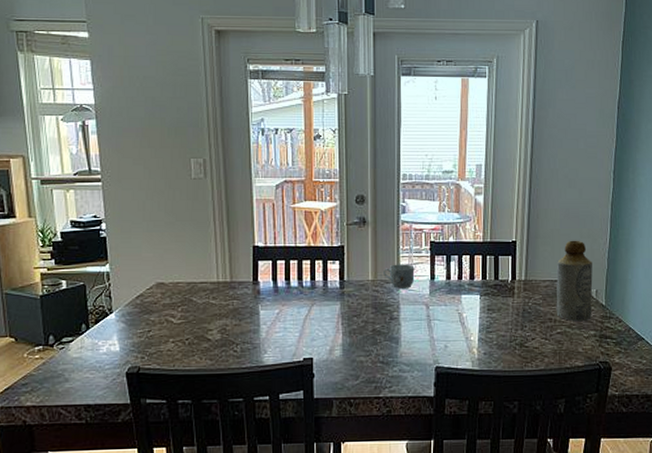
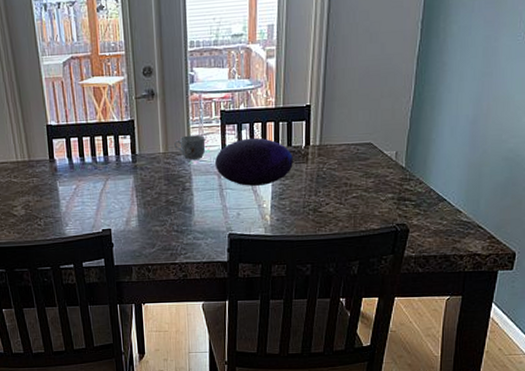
decorative orb: none [423,269,500,318] -> present [214,137,293,186]
bottle: present [556,240,593,322] -> none [352,100,393,185]

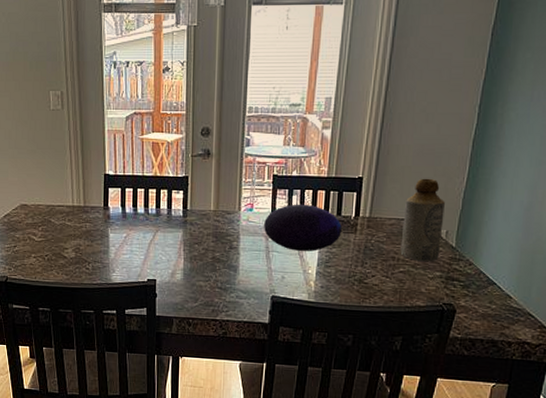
mug: present [174,135,206,160] -> none [225,196,256,220]
bottle: none [352,100,393,185] -> present [400,178,445,262]

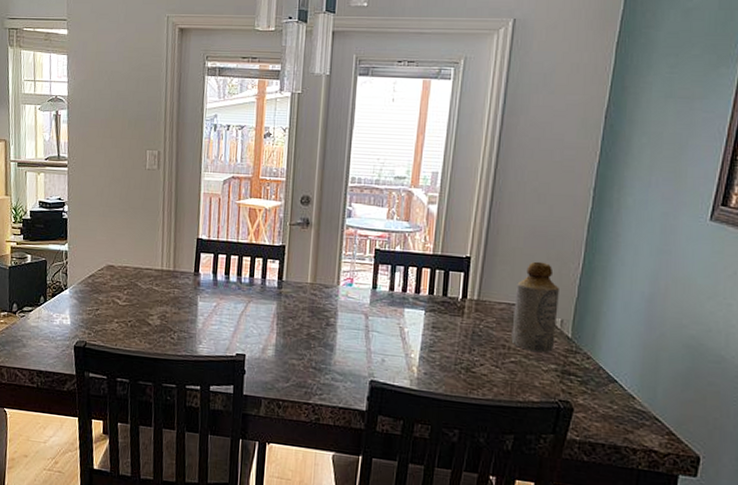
decorative orb: present [263,204,342,251] -> none [363,281,448,334]

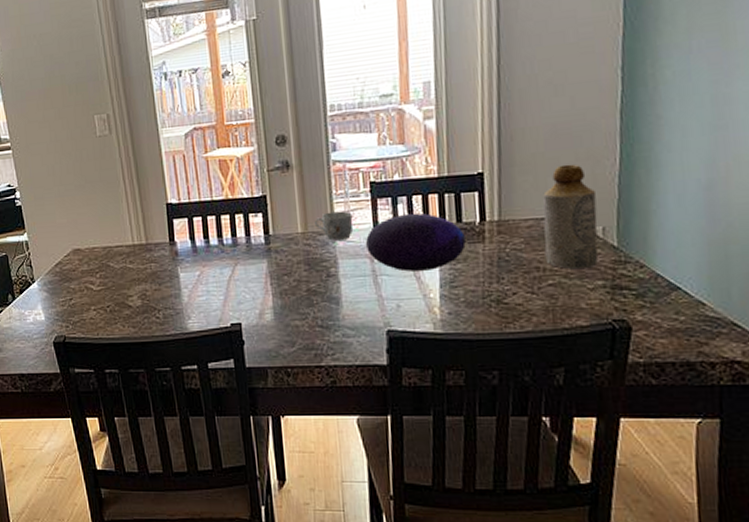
mug: none [323,269,356,296] -> present [315,211,354,241]
decorative orb: none [363,281,448,334] -> present [365,213,466,272]

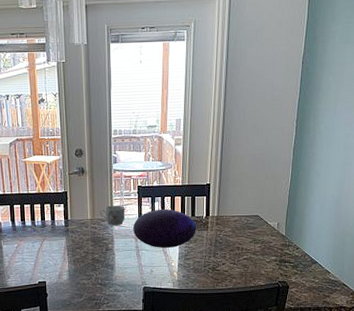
bottle: present [543,164,599,270] -> none [243,181,275,250]

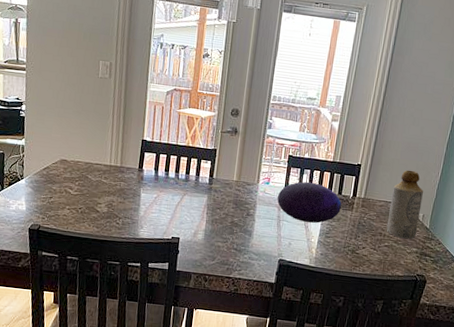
mug: present [100,205,126,226] -> none [246,170,273,192]
bottle: none [243,181,275,250] -> present [386,170,423,239]

